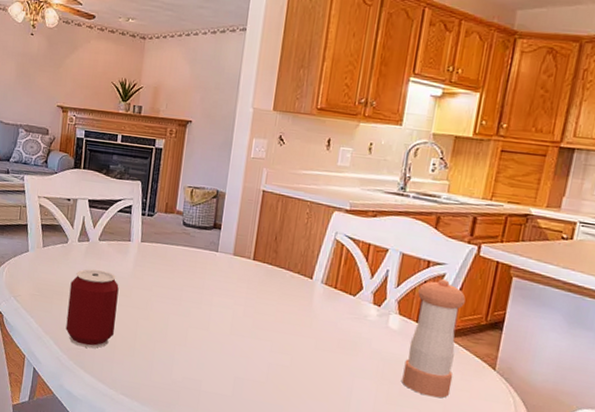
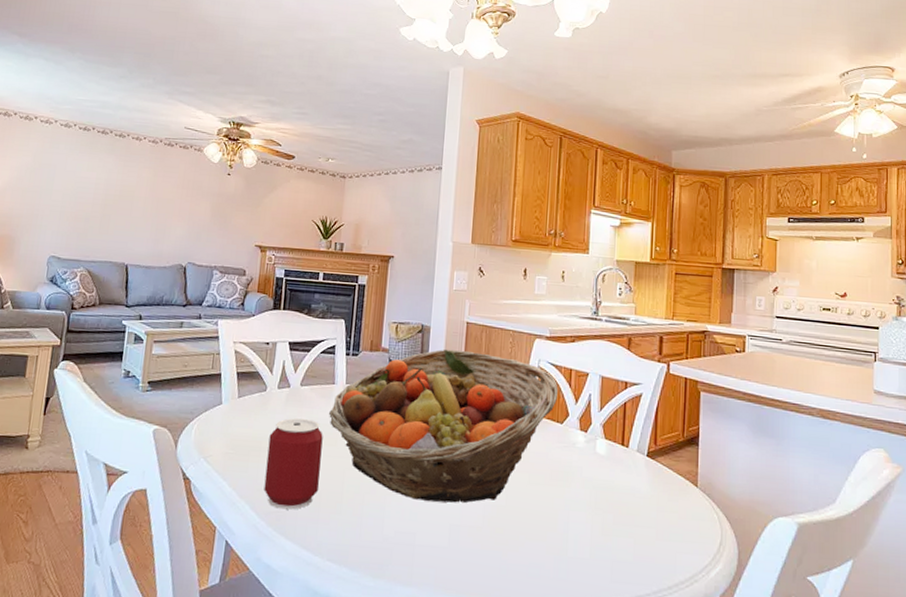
fruit basket: none [125,215,354,361] -> present [329,349,559,503]
pepper shaker: present [402,279,466,398] -> none [615,399,663,523]

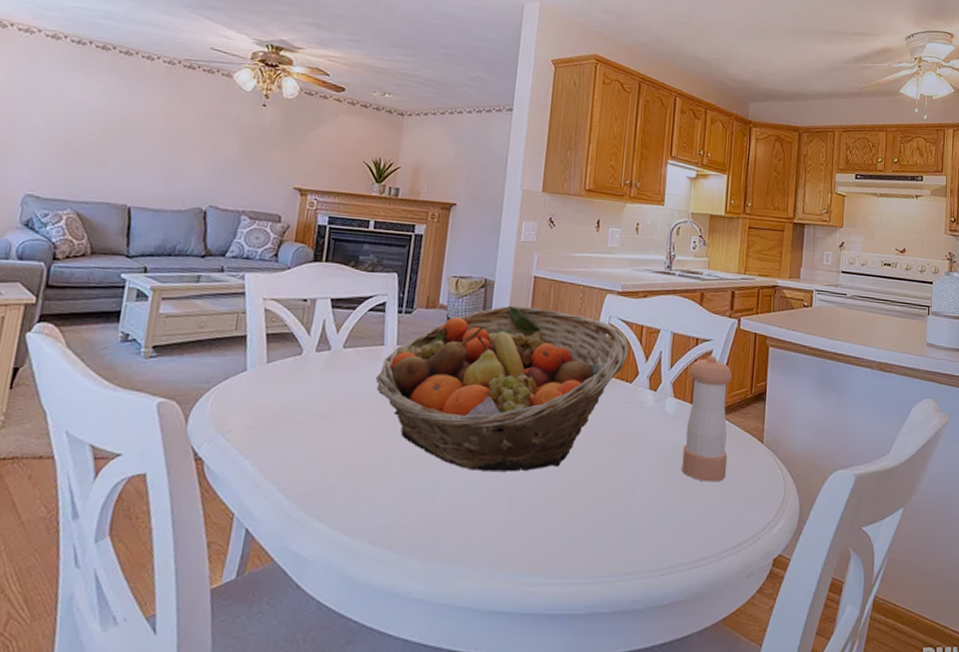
can: present [264,418,323,510] -> none [295,385,368,489]
pepper shaker: none [615,399,663,523] -> present [682,356,732,482]

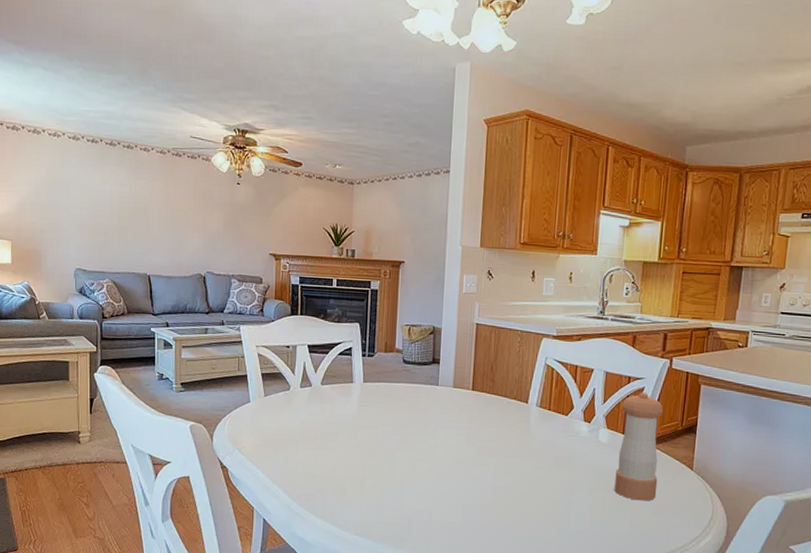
fruit basket: present [376,305,629,472] -> none [349,349,564,486]

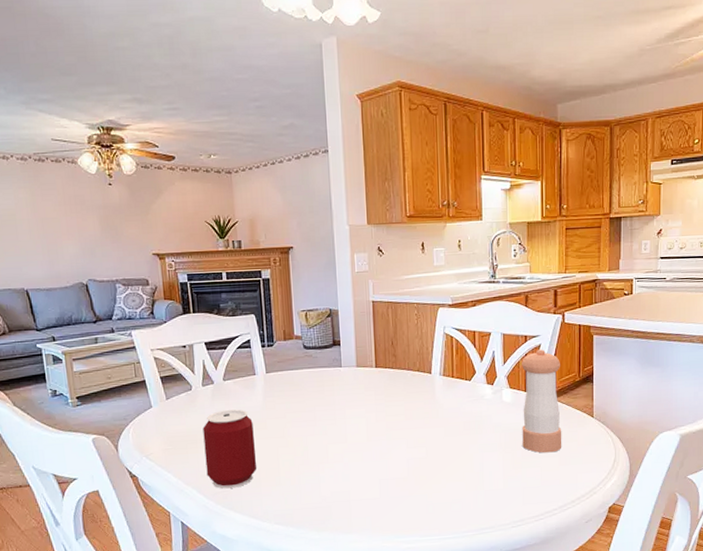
can: none [294,414,345,493] -> present [203,409,256,489]

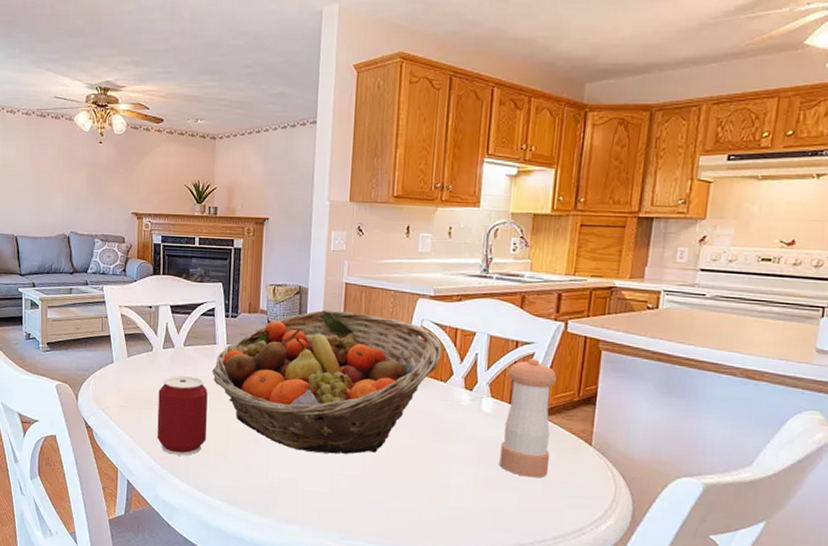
fruit basket: none [255,327,465,464] -> present [212,310,443,454]

